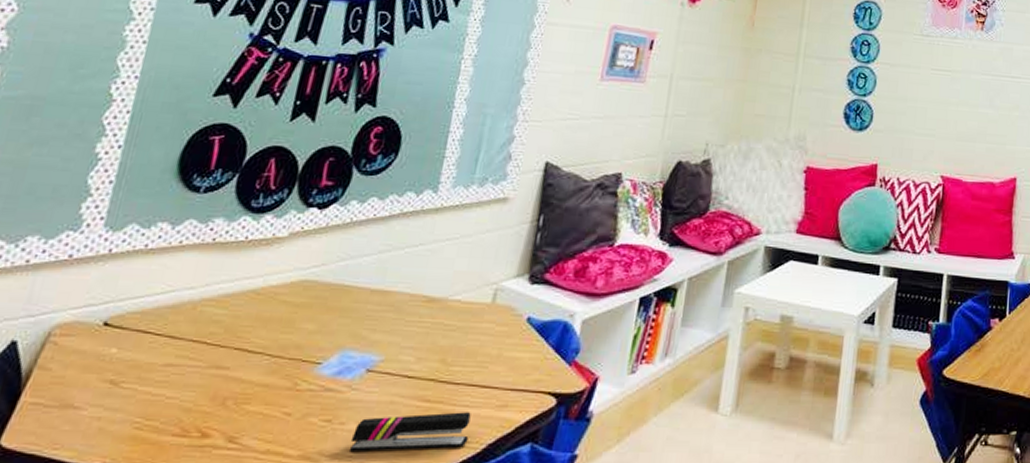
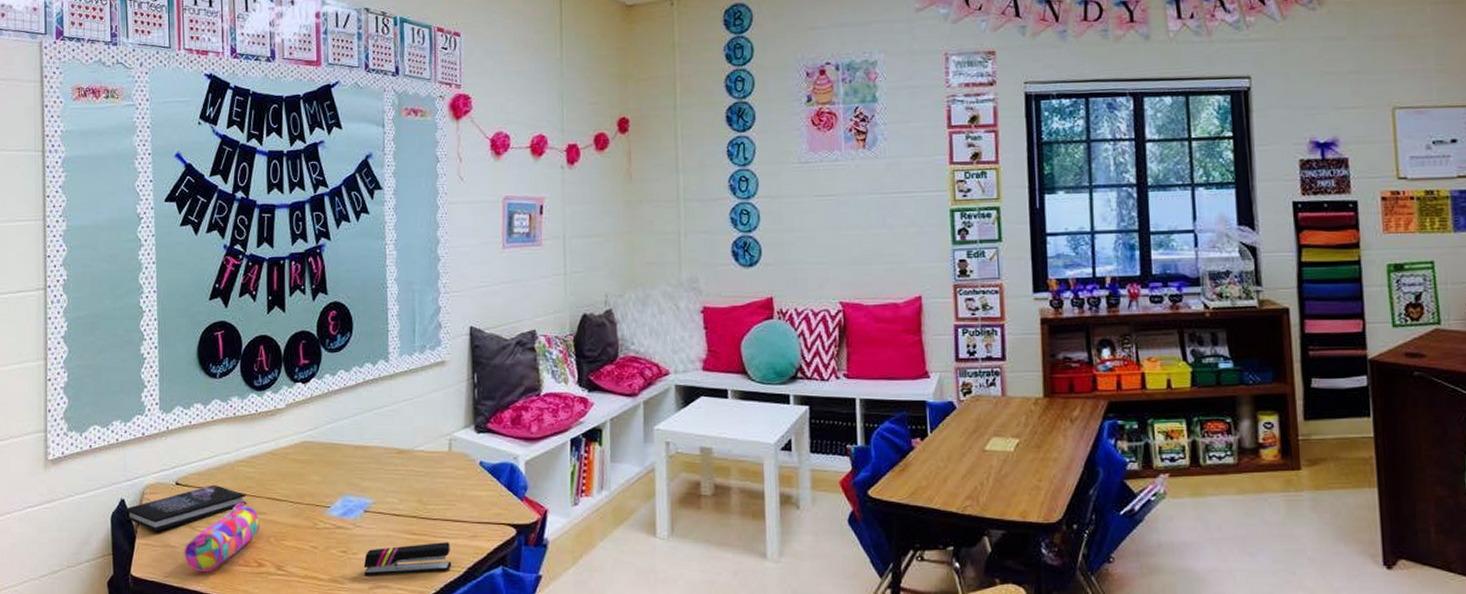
book: none [12,327,207,387] -> present [126,484,247,532]
pencil case: none [91,352,217,445] -> present [184,502,260,573]

